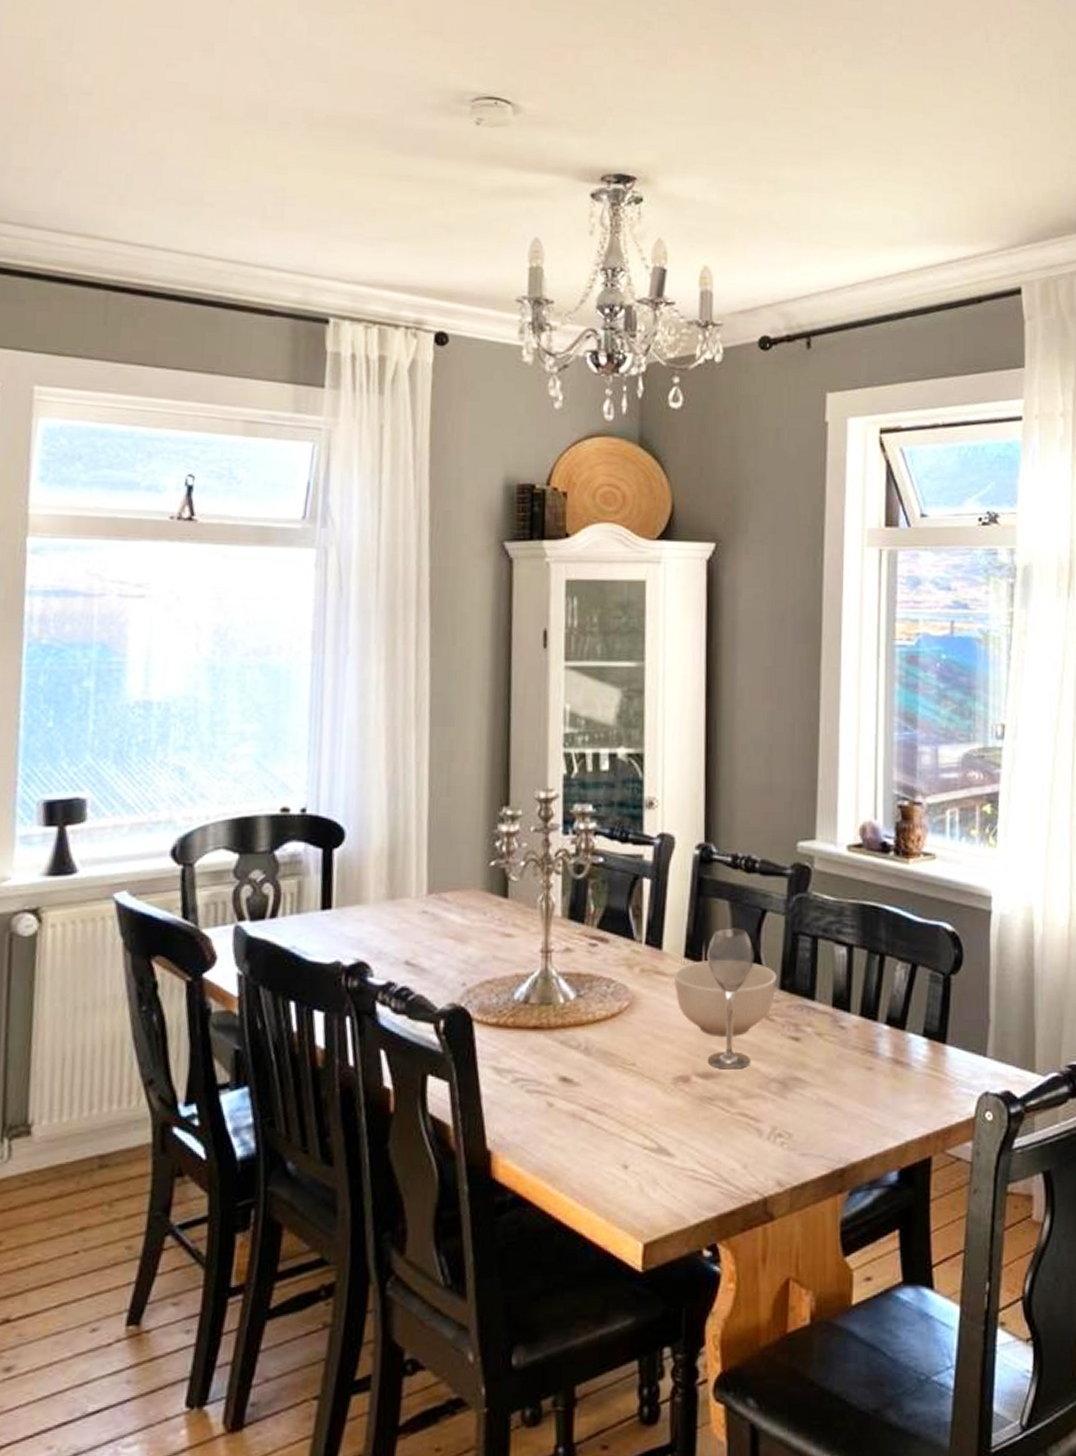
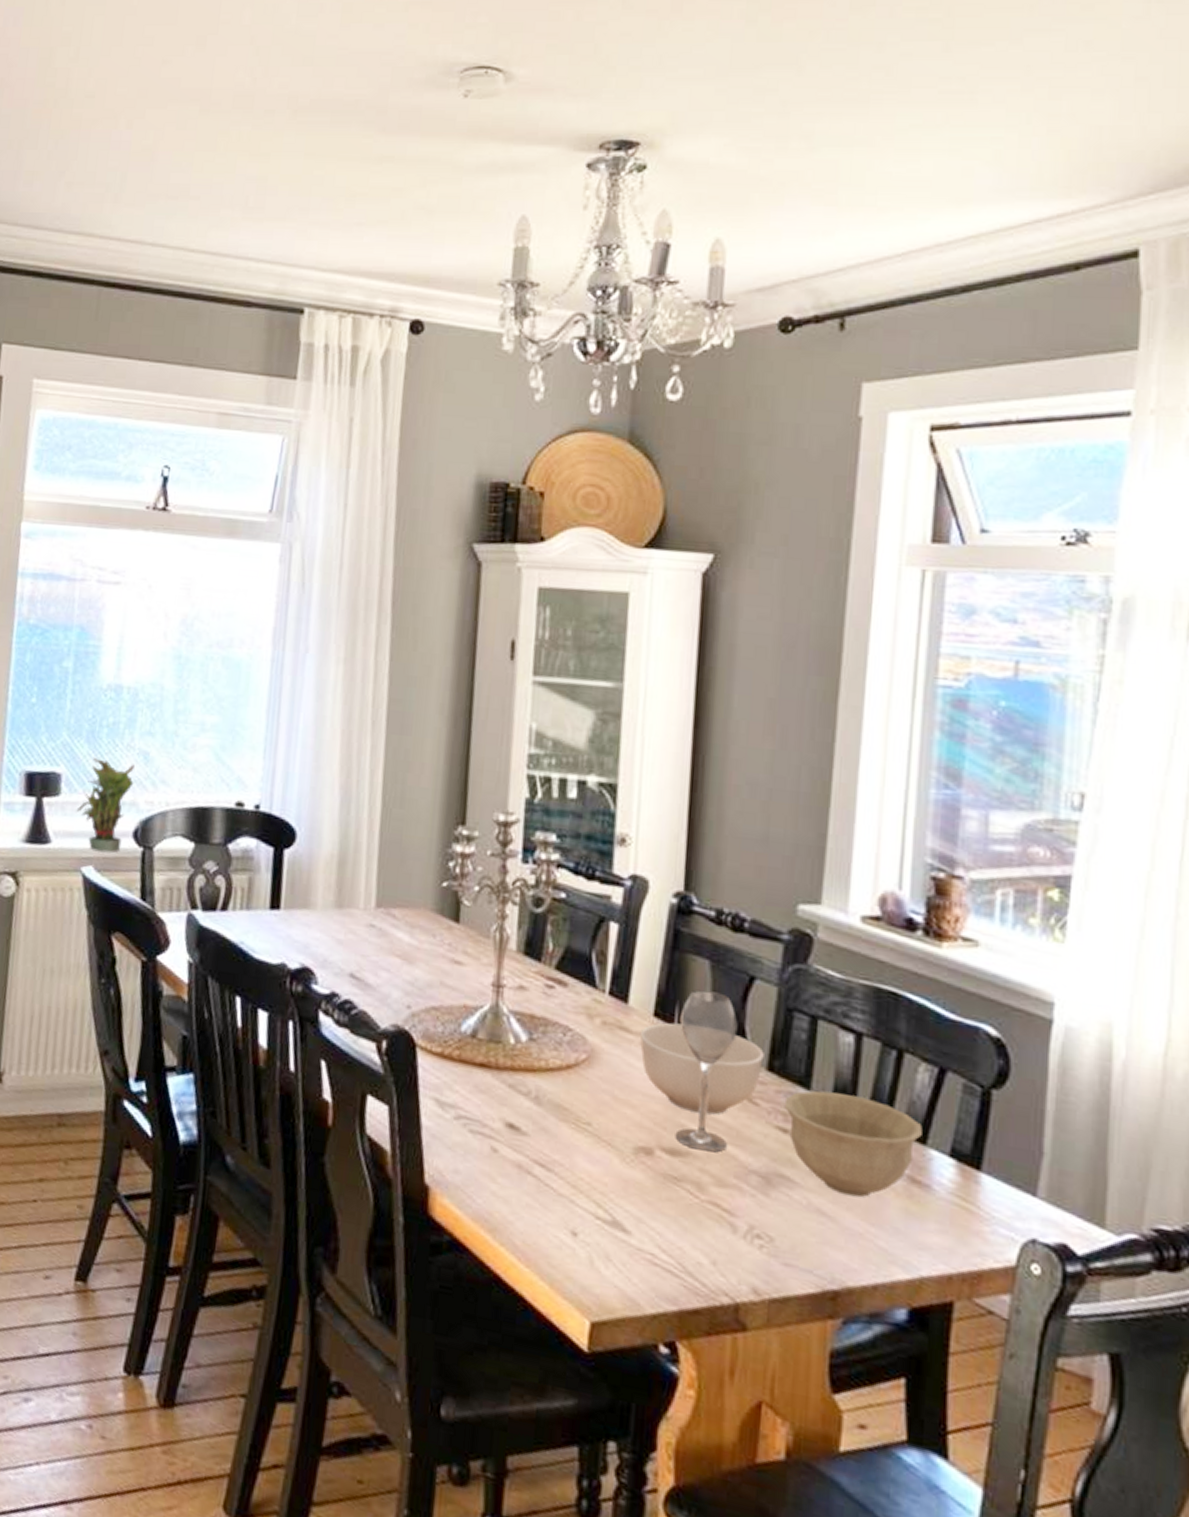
potted plant: none [105,779,169,877] -> present [76,758,135,854]
bowl: none [795,999,902,1085] -> present [784,1090,923,1197]

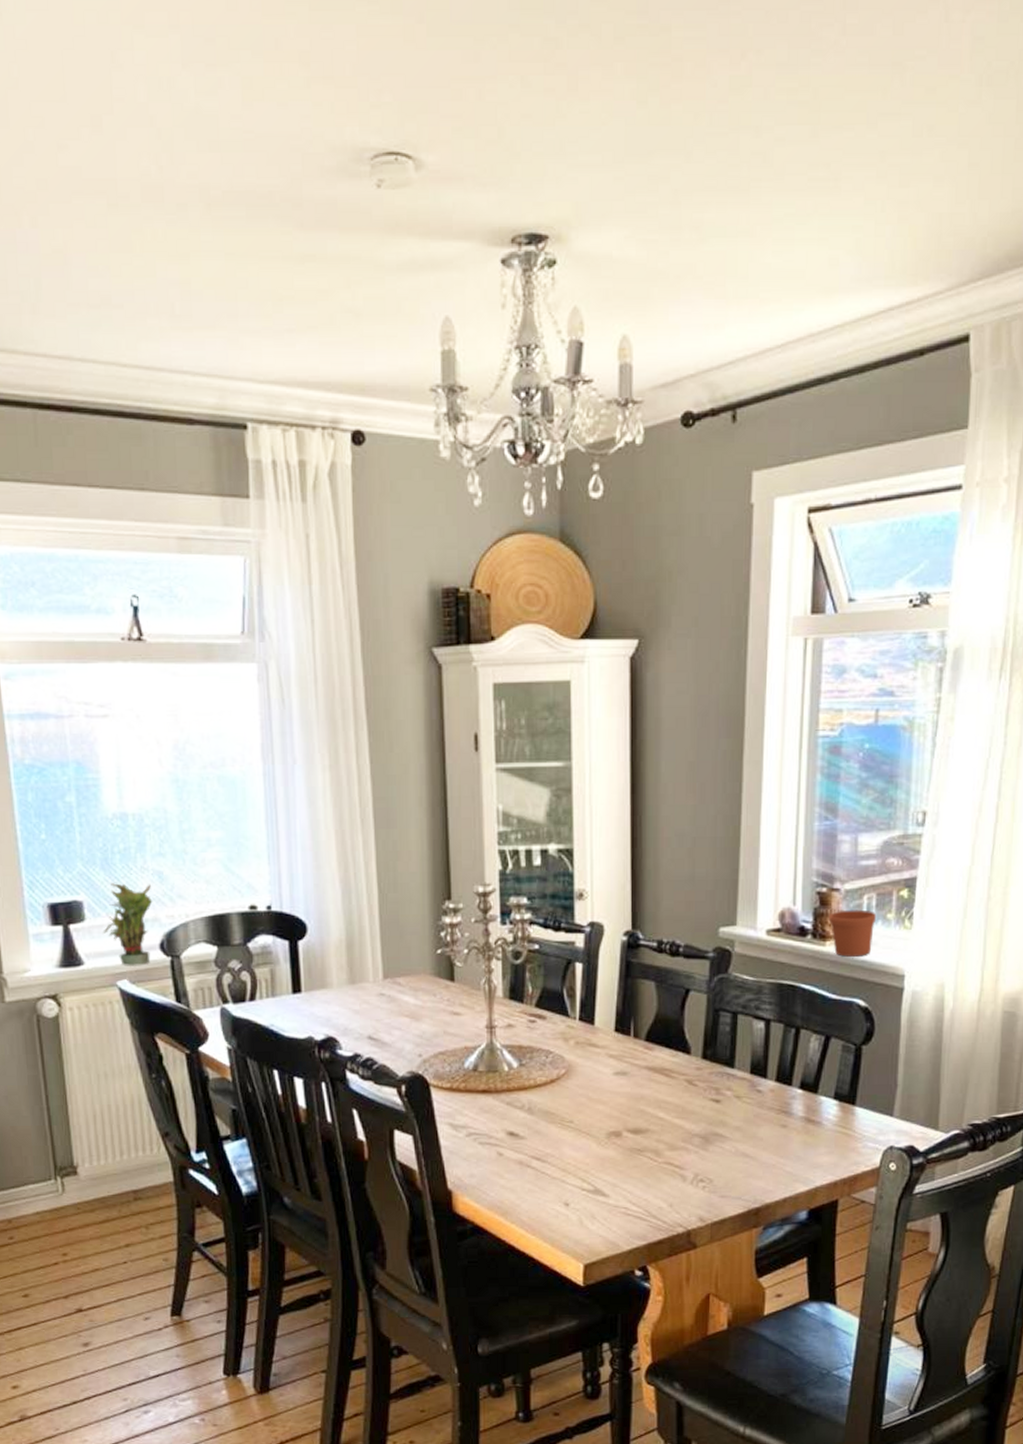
bowl: present [639,1022,764,1115] -> none [605,1034,699,1099]
wineglass: present [675,990,738,1152] -> none [635,1005,679,1126]
bowl: present [784,1090,923,1197] -> none [715,1067,815,1140]
flower pot: none [946,904,1015,969] -> present [828,909,877,957]

